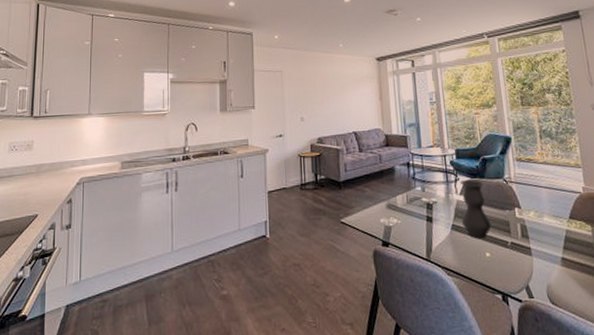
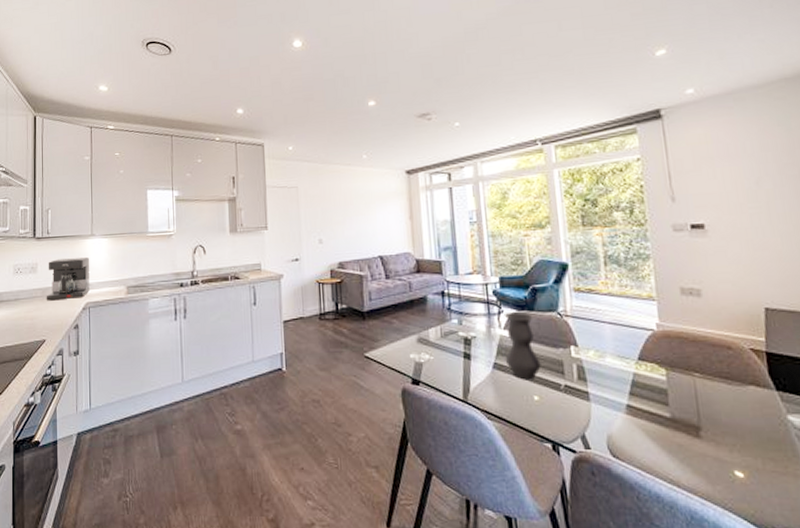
coffee maker: none [40,135,86,177] -> present [46,257,90,301]

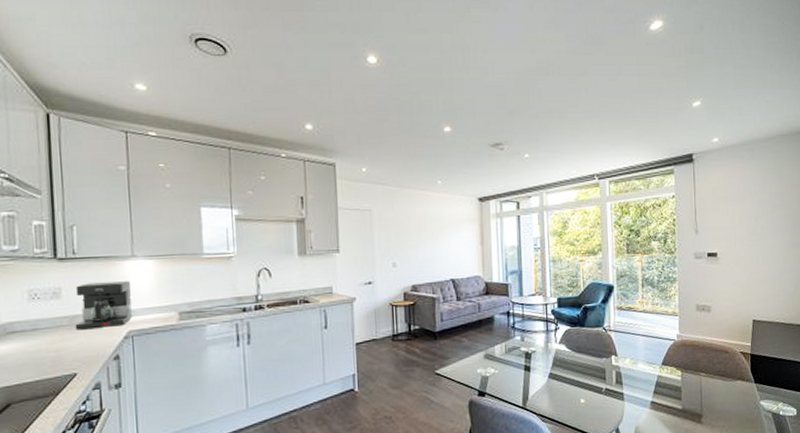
vase: present [504,312,541,380] -> none [559,328,588,386]

